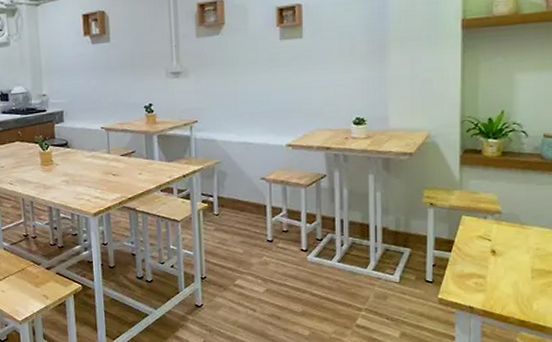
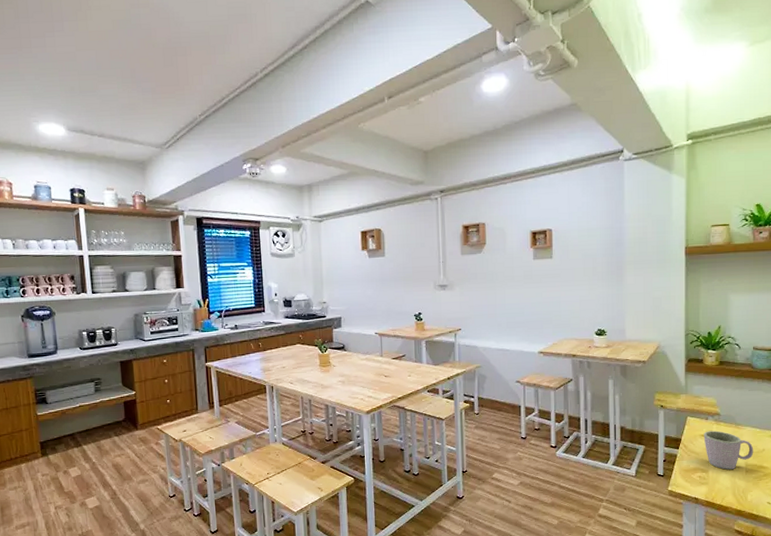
mug: none [481,231,542,275] -> present [703,430,754,470]

